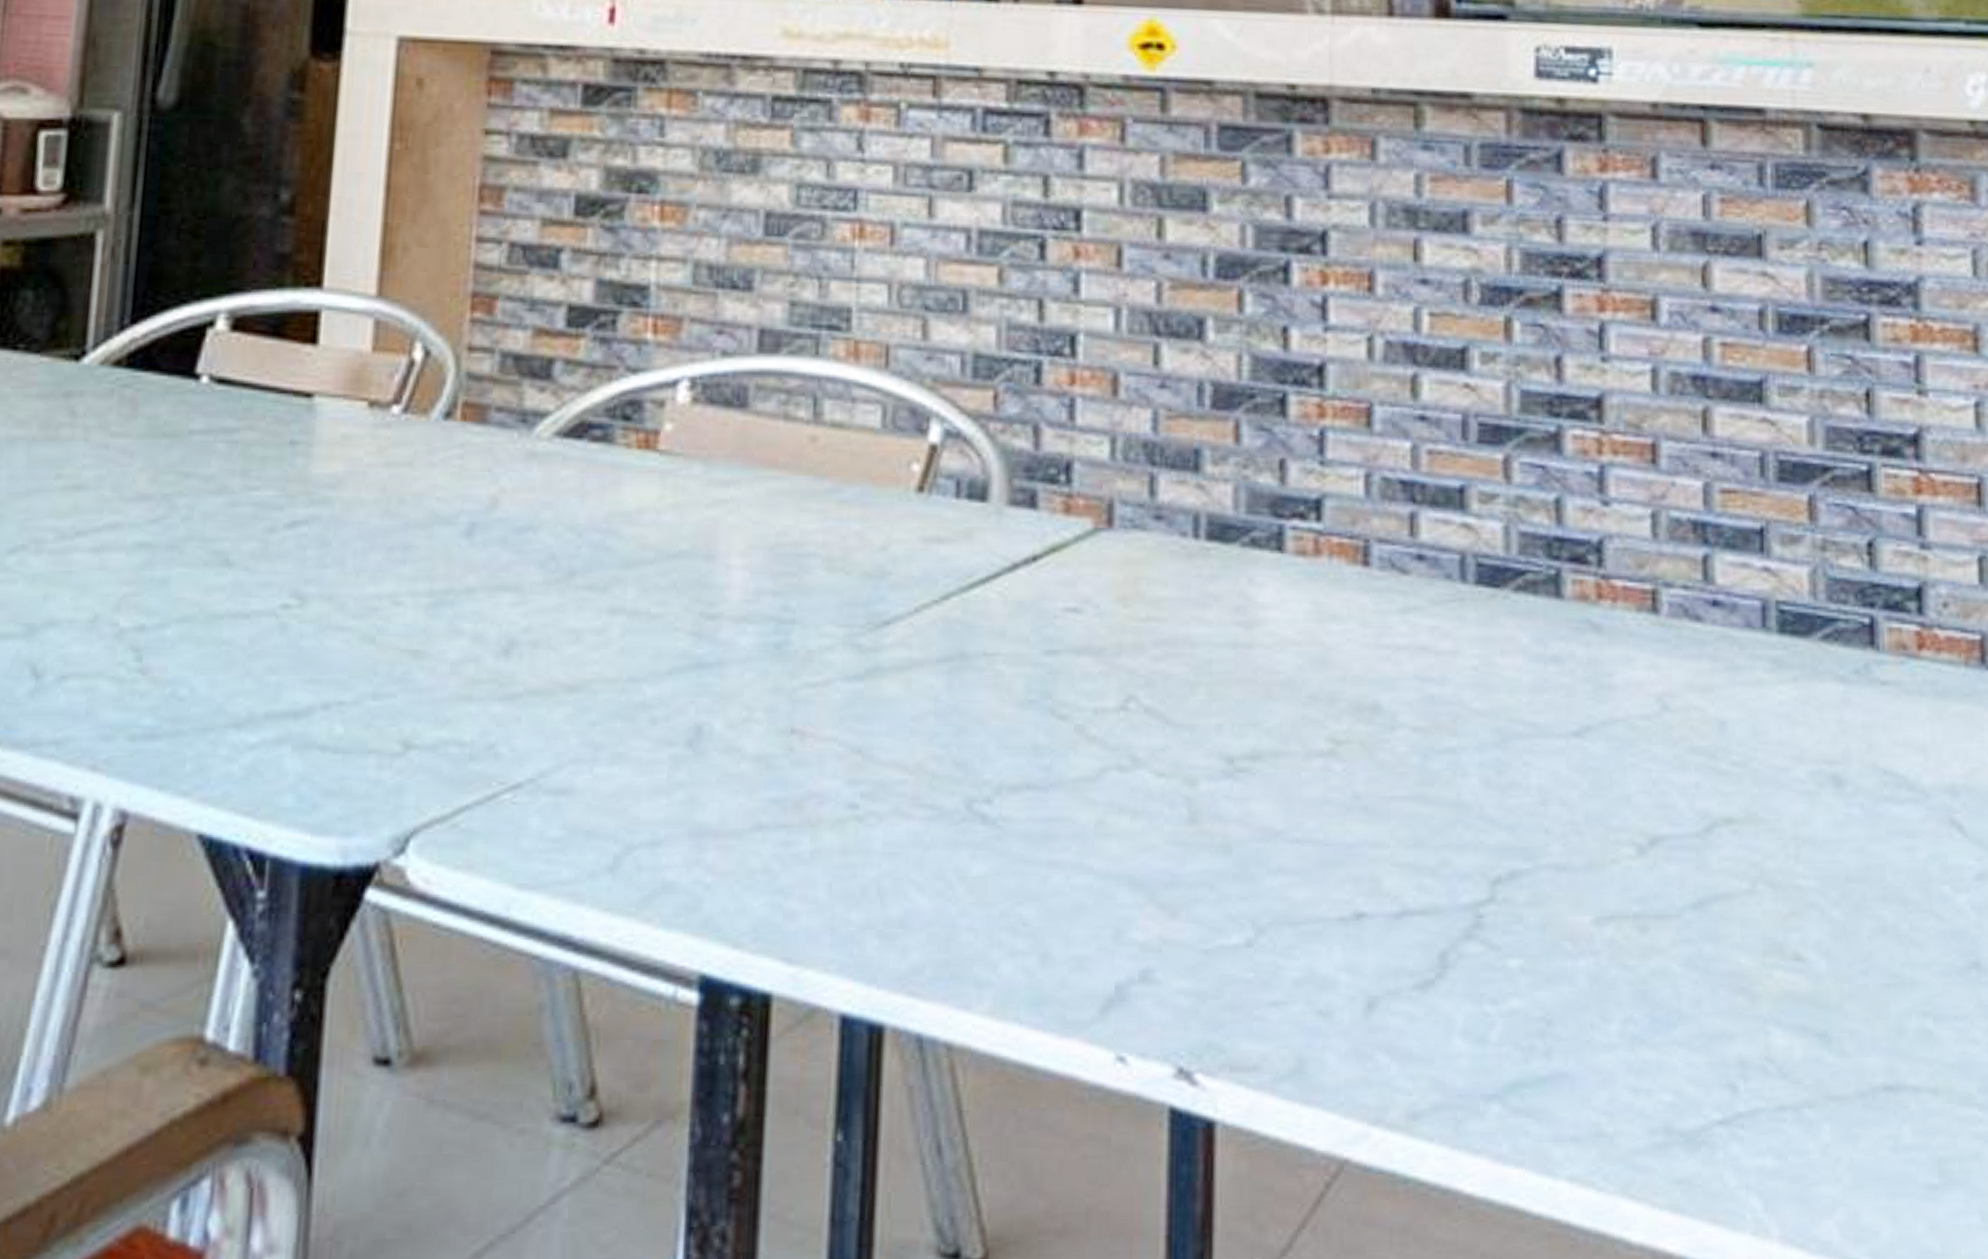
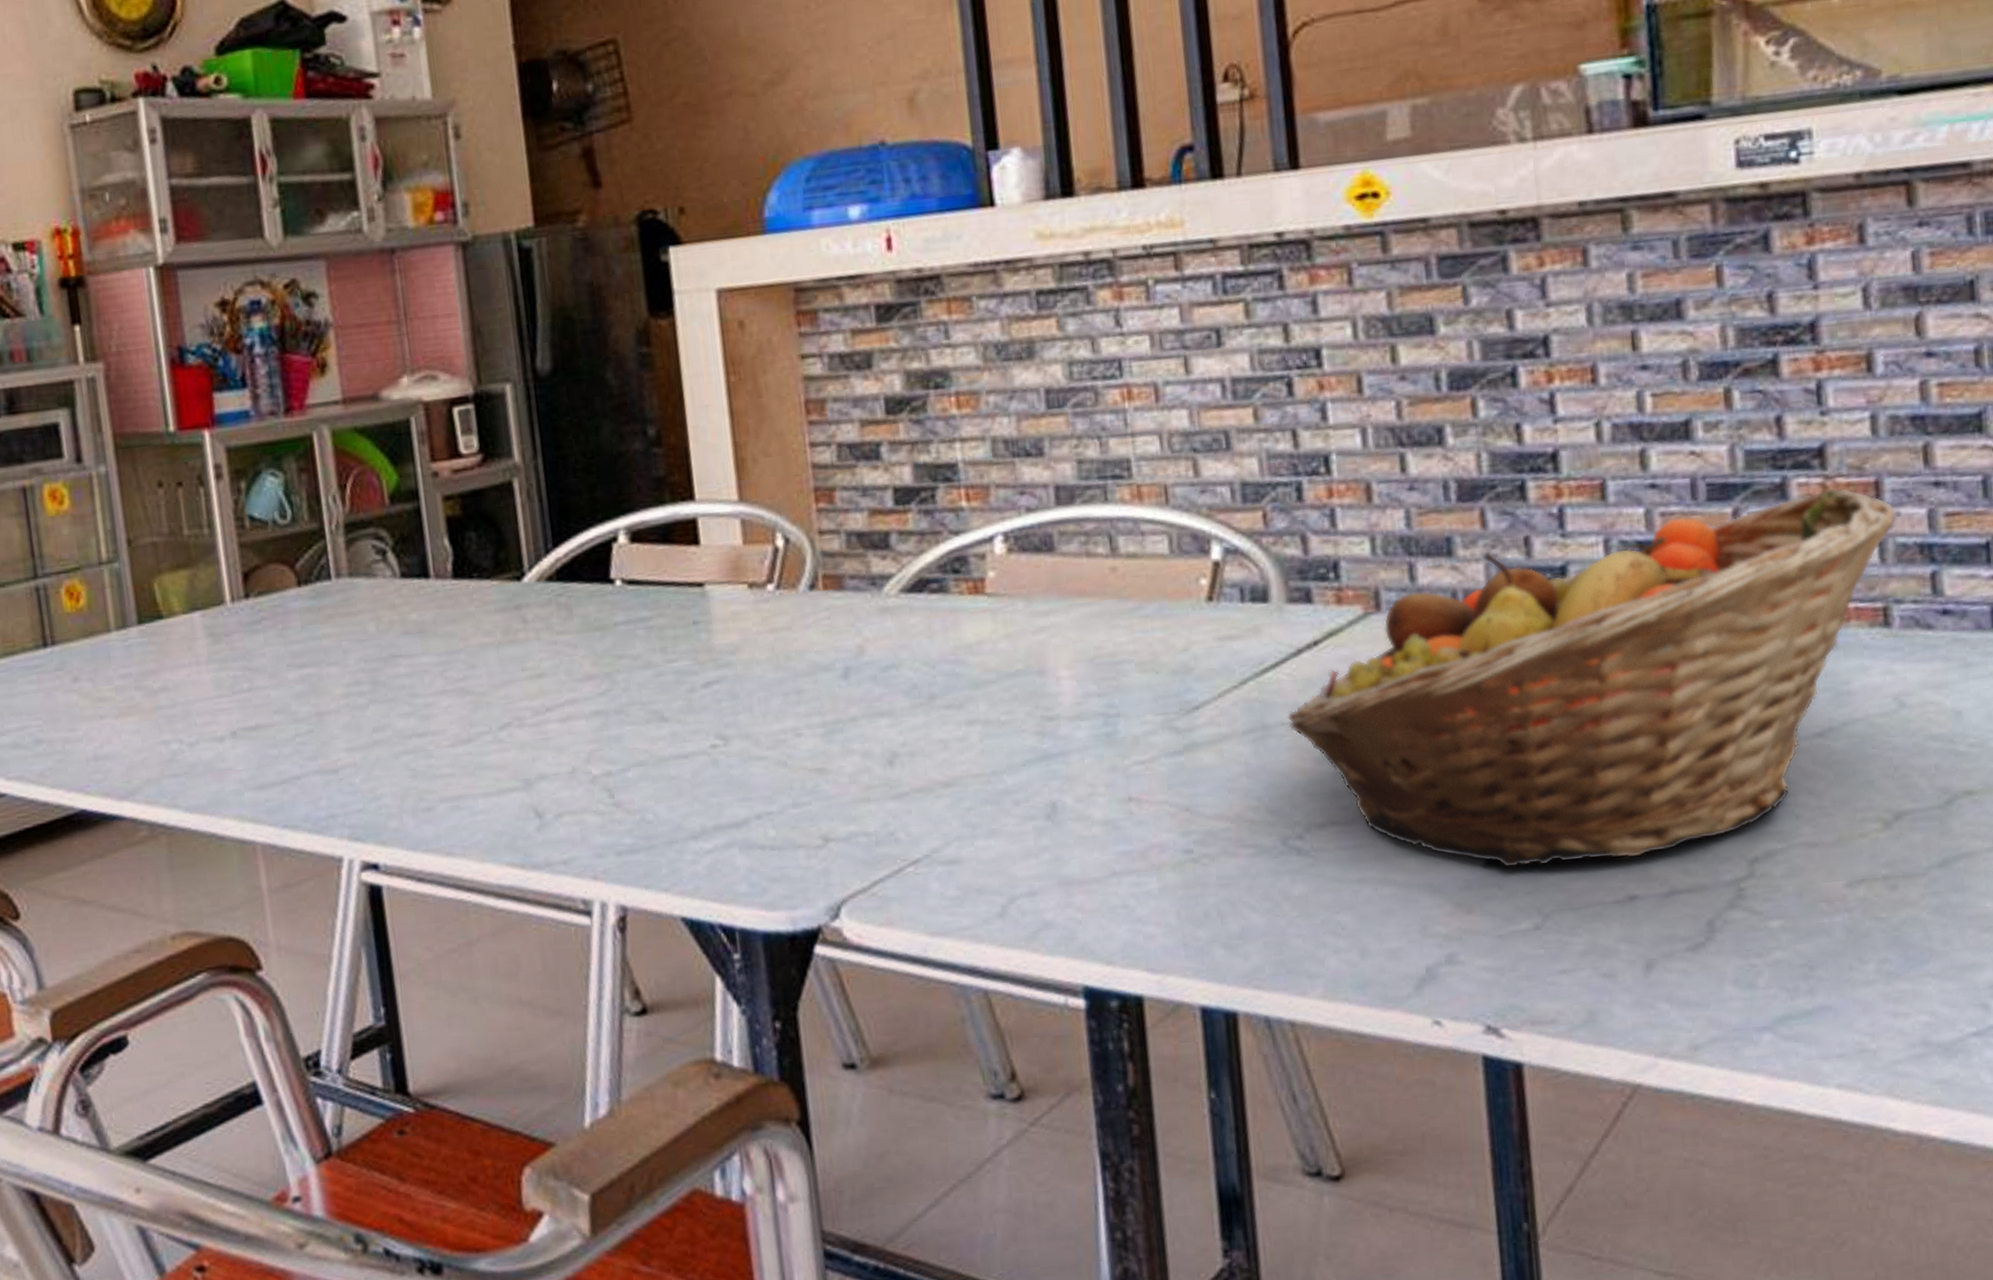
fruit basket: none [992,444,1671,865] -> present [1288,487,1896,869]

